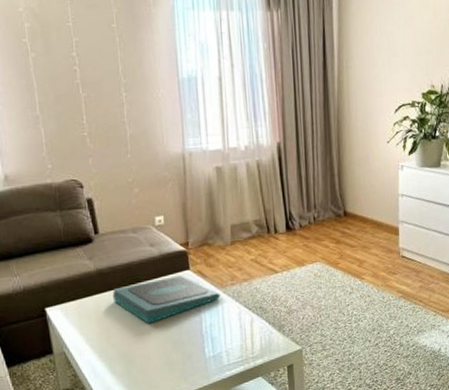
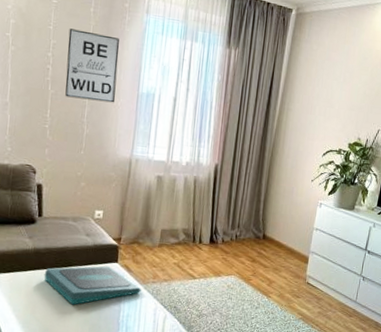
wall art: none [90,21,154,98] -> present [65,28,119,103]

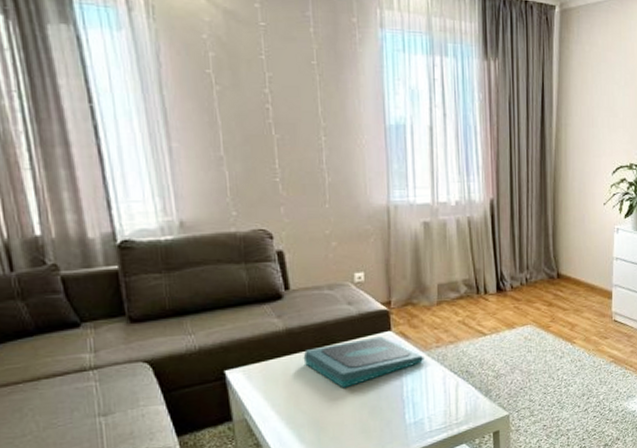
wall art: present [65,28,119,103] -> none [286,56,357,142]

